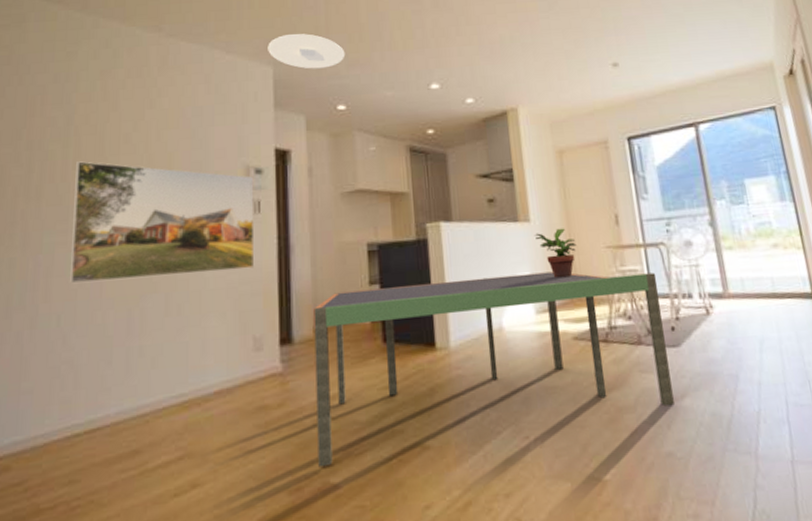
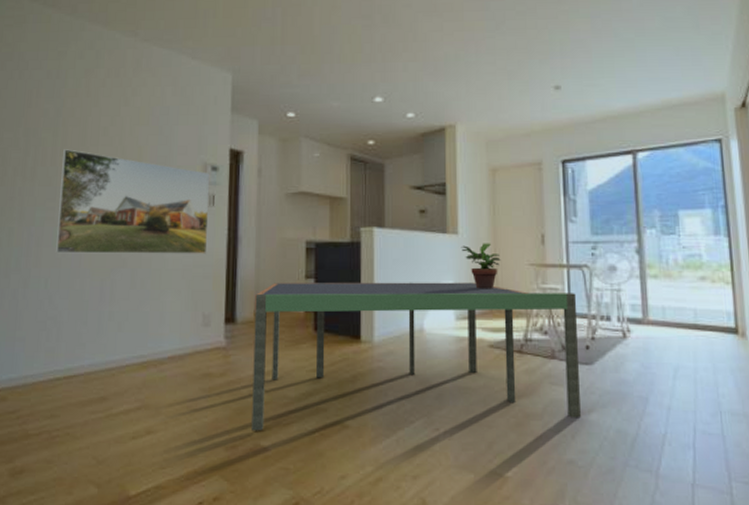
ceiling light: present [268,33,346,69] -> none [228,43,298,77]

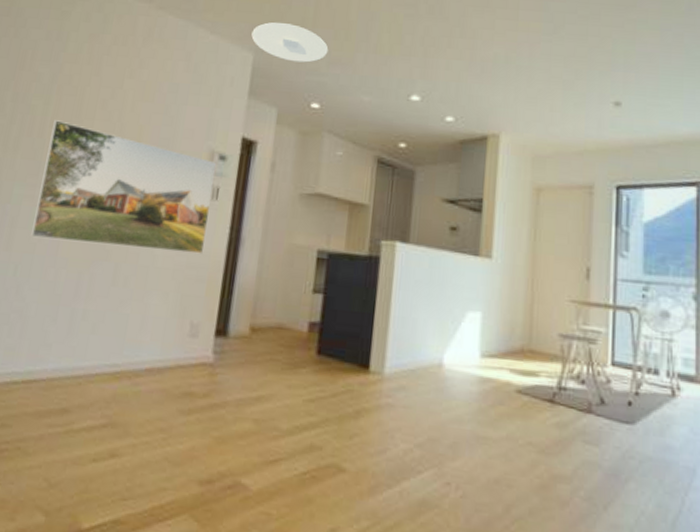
ceiling light: none [228,43,298,77] -> present [251,22,329,63]
dining table: present [252,282,581,431] -> none [232,294,622,487]
potted plant: present [461,243,501,289] -> none [493,271,538,326]

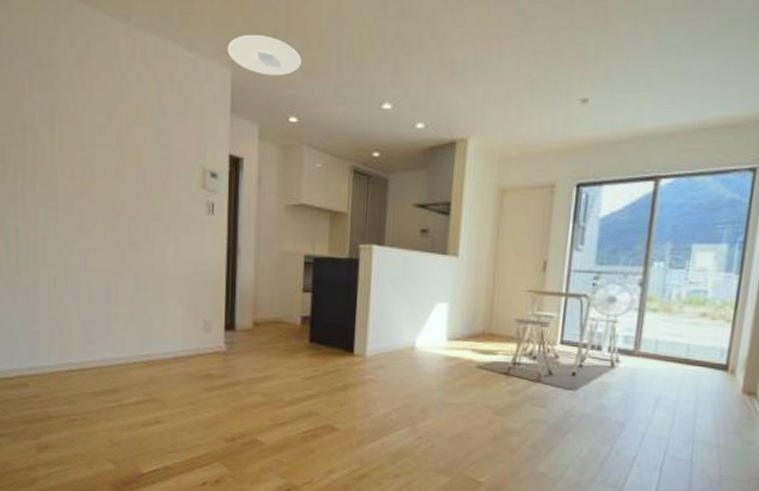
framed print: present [30,120,217,254] -> none [60,147,210,263]

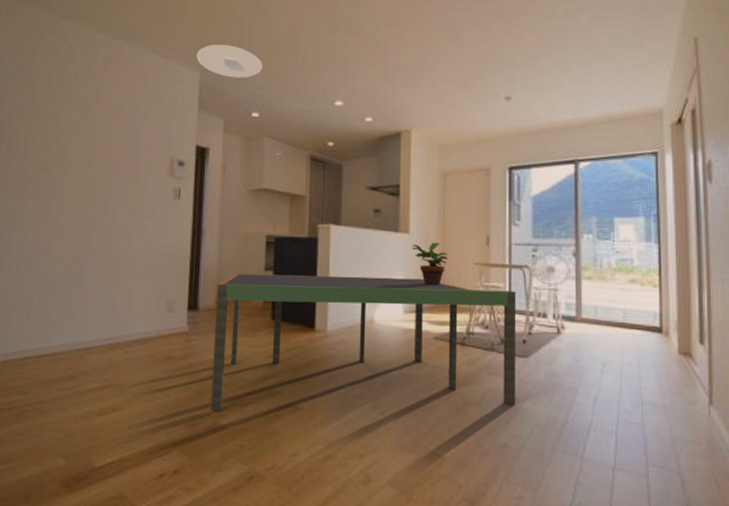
dining table: none [249,294,571,437] -> present [211,273,517,411]
potted plant: none [459,266,499,313] -> present [411,242,448,286]

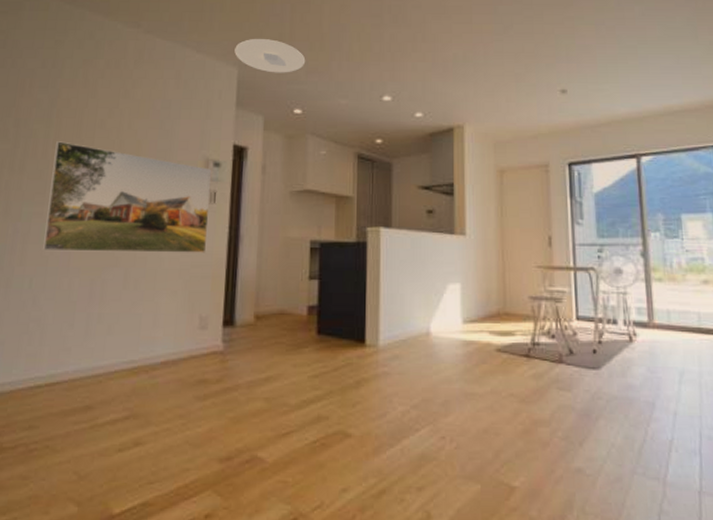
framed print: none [26,140,177,245] -> present [42,141,212,253]
dining table: present [211,273,517,411] -> none [248,283,588,442]
potted plant: present [411,242,448,286] -> none [468,244,508,292]

